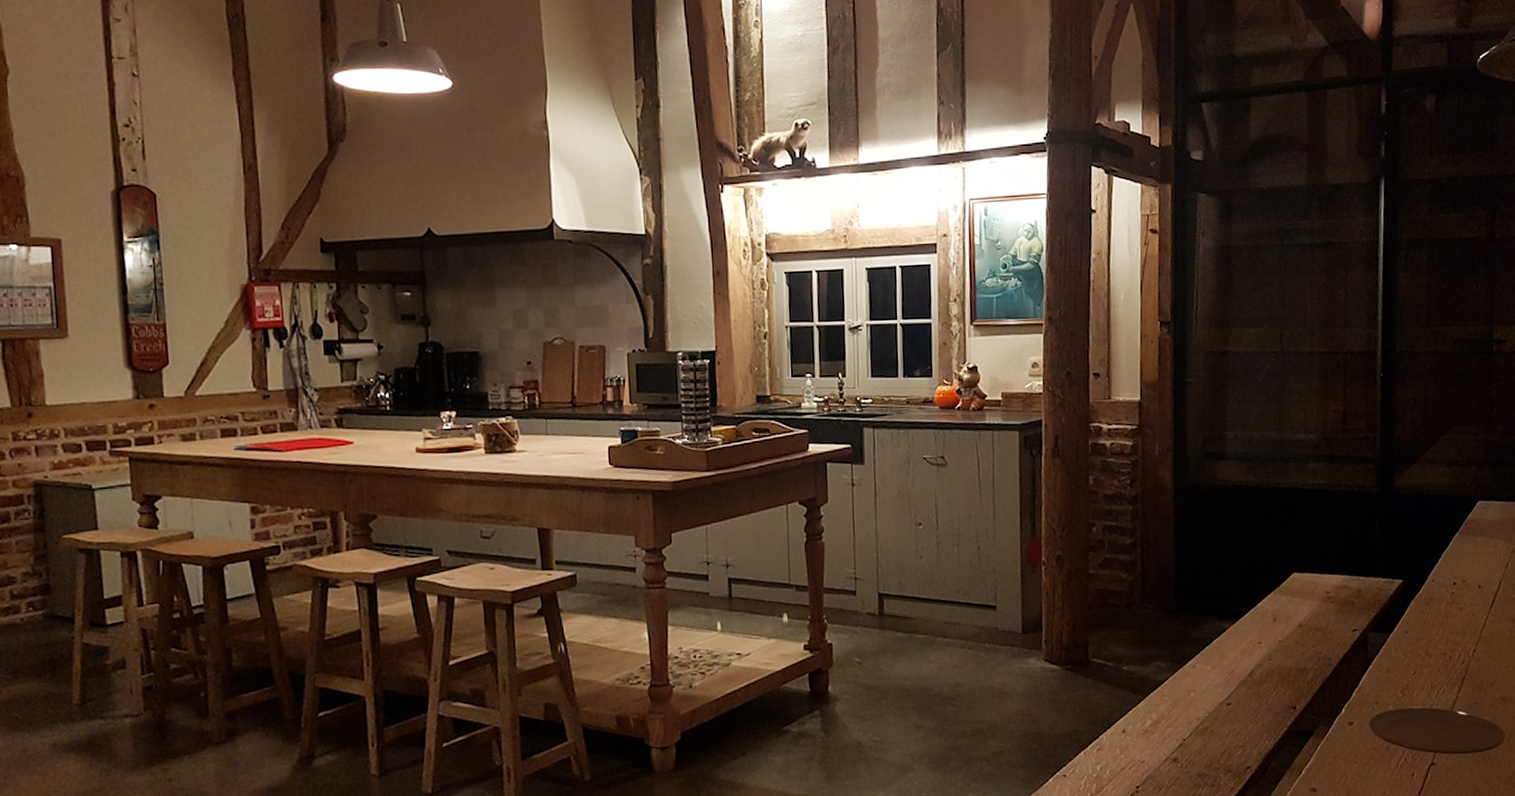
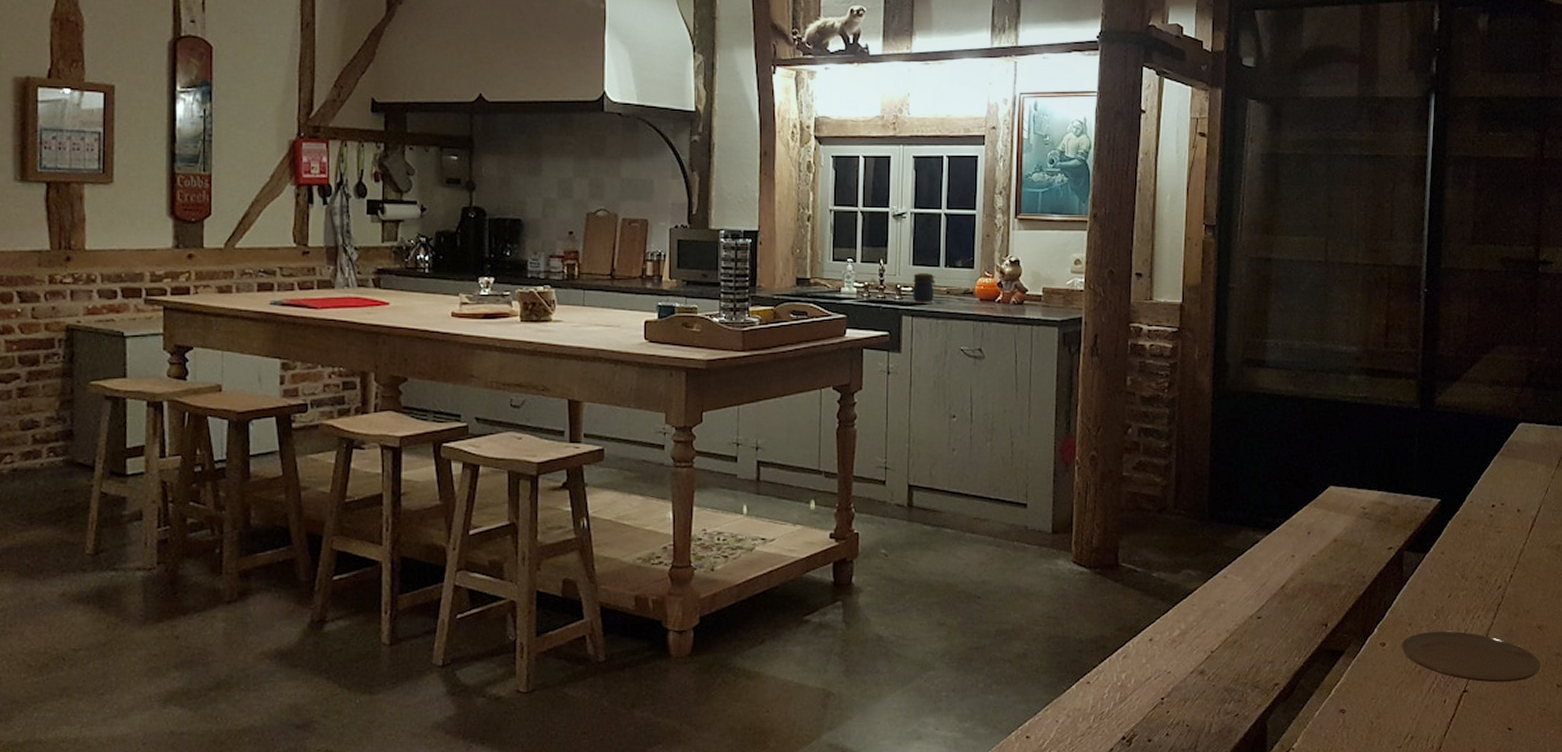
jar: none [872,384,896,415] -> present [913,273,936,303]

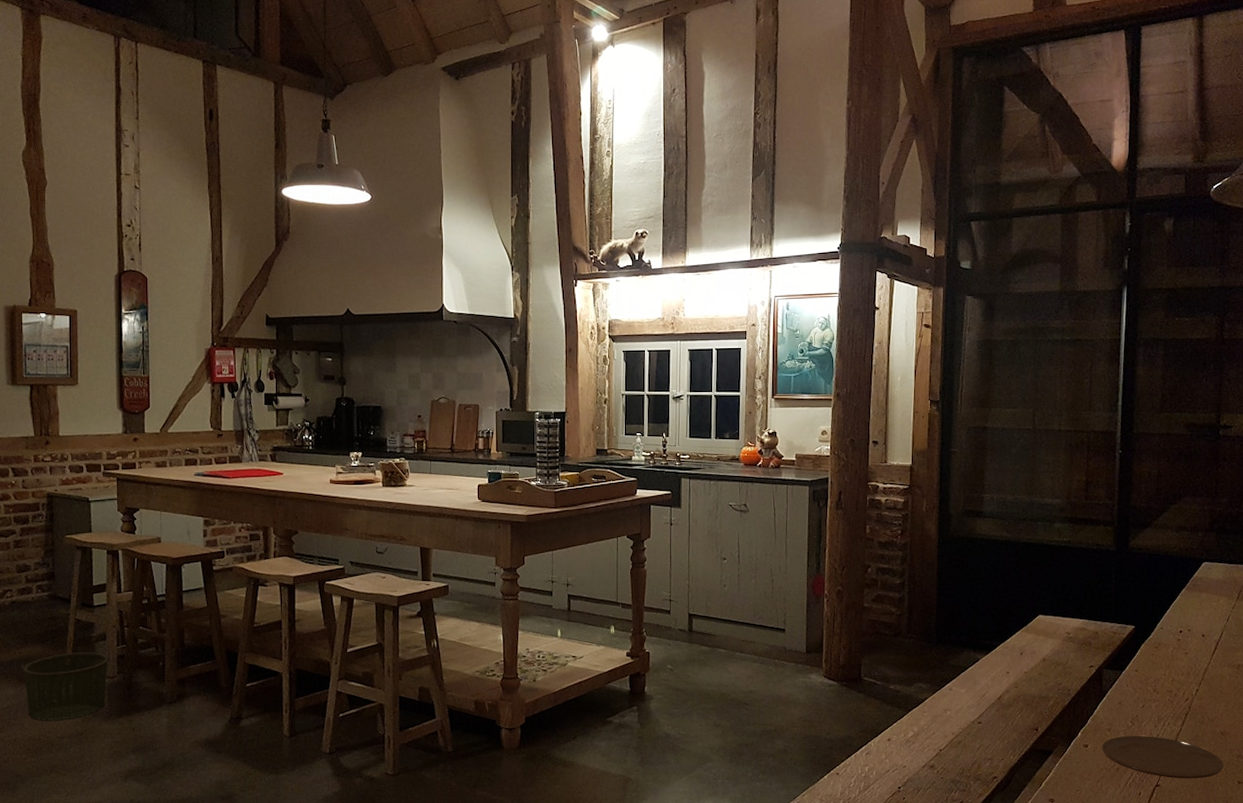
basket: none [22,536,148,628] -> present [21,652,110,721]
jar: present [913,273,936,303] -> none [690,444,709,468]

